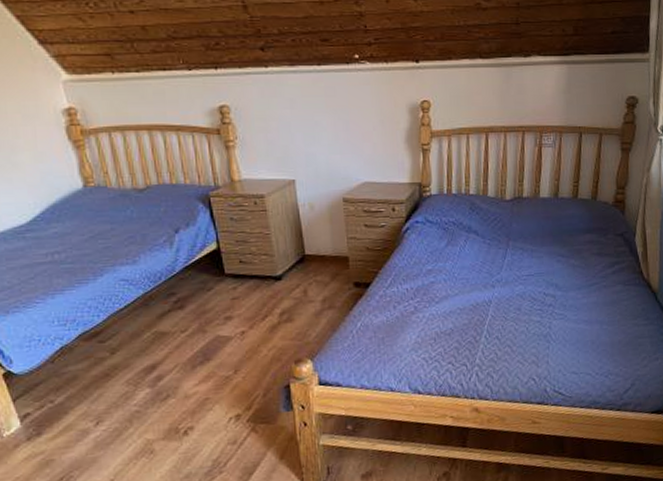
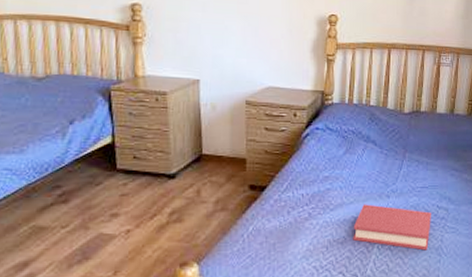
hardback book: none [459,295,539,338] -> present [353,204,432,251]

